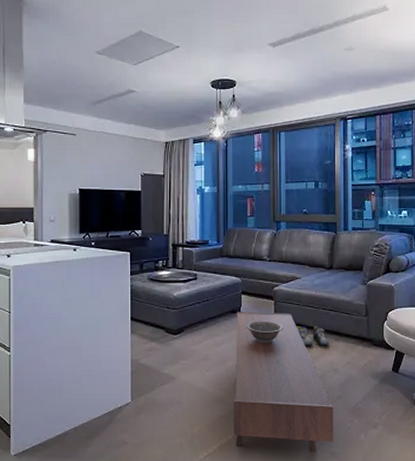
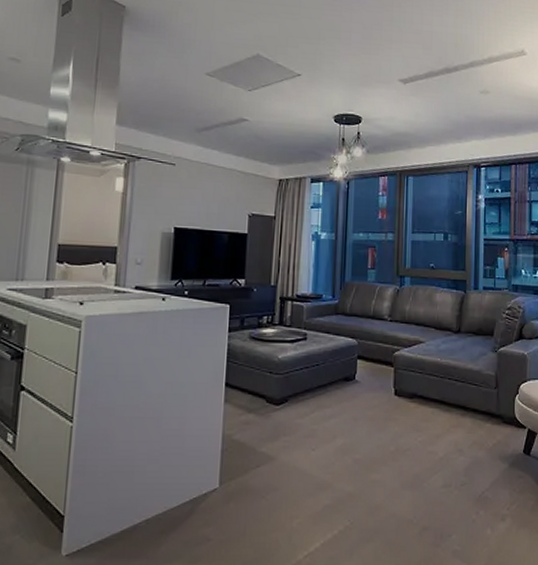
coffee table: present [234,311,334,453] -> none [340,379,457,551]
decorative bowl: present [245,321,283,343] -> none [360,391,403,418]
shoe: present [296,326,329,345] -> none [417,398,454,421]

